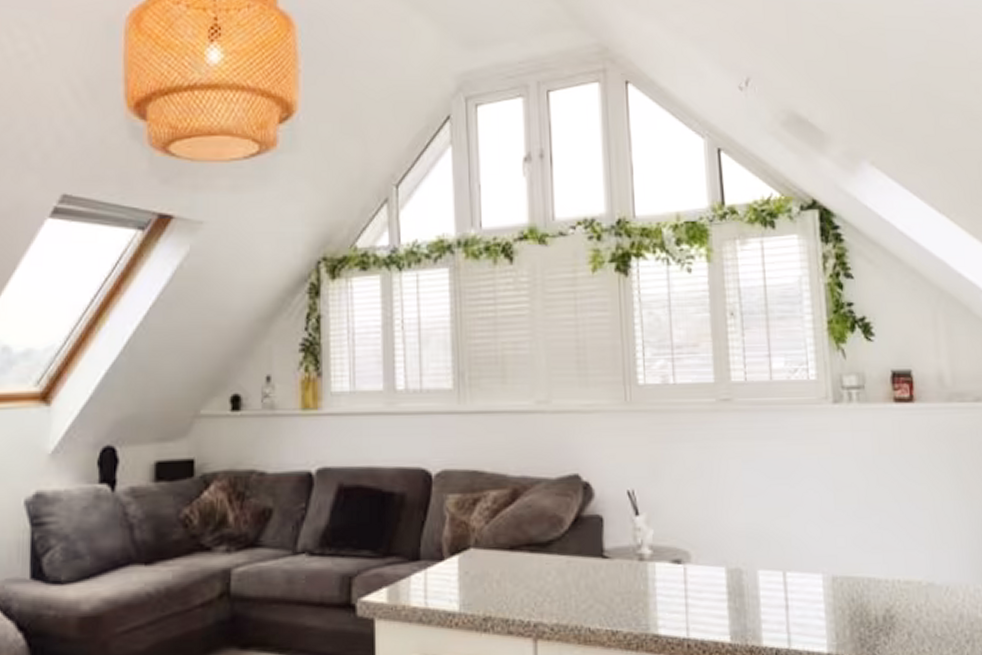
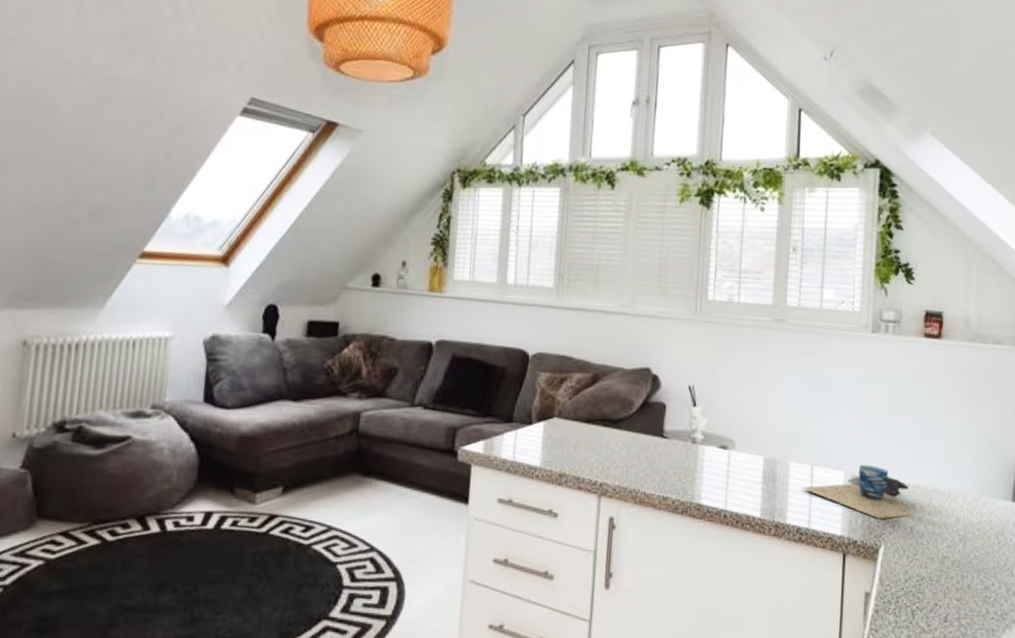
cup: none [775,563,909,628] -> present [802,464,913,519]

